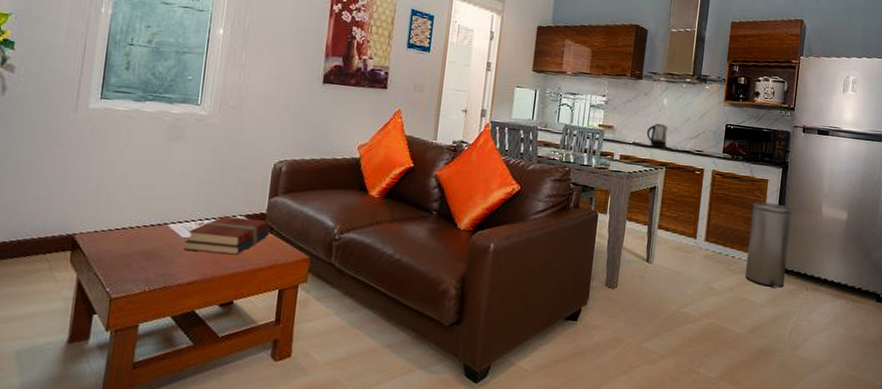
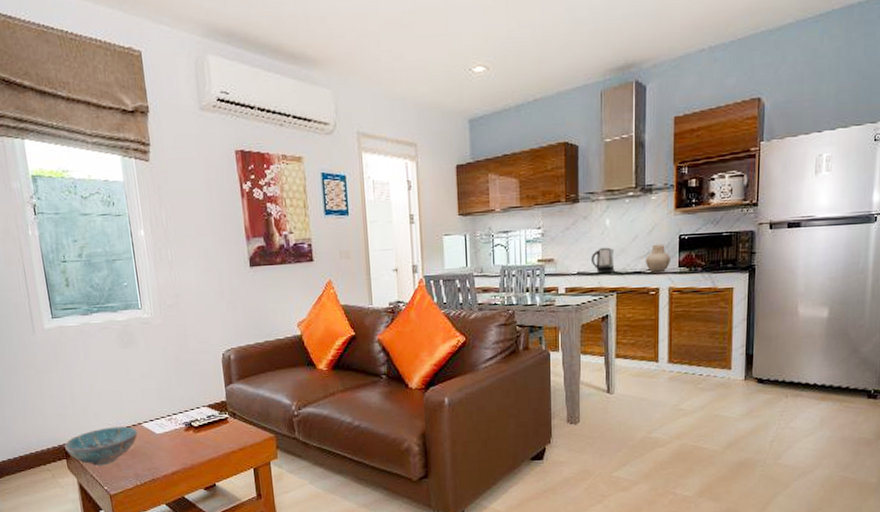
decorative bowl: none [73,222,161,265] -> present [64,426,138,466]
books: present [184,216,270,255] -> none [160,407,234,445]
ceramic pitcher: none [695,129,717,154] -> present [646,244,670,272]
pedal bin: present [745,201,792,289] -> none [715,312,763,400]

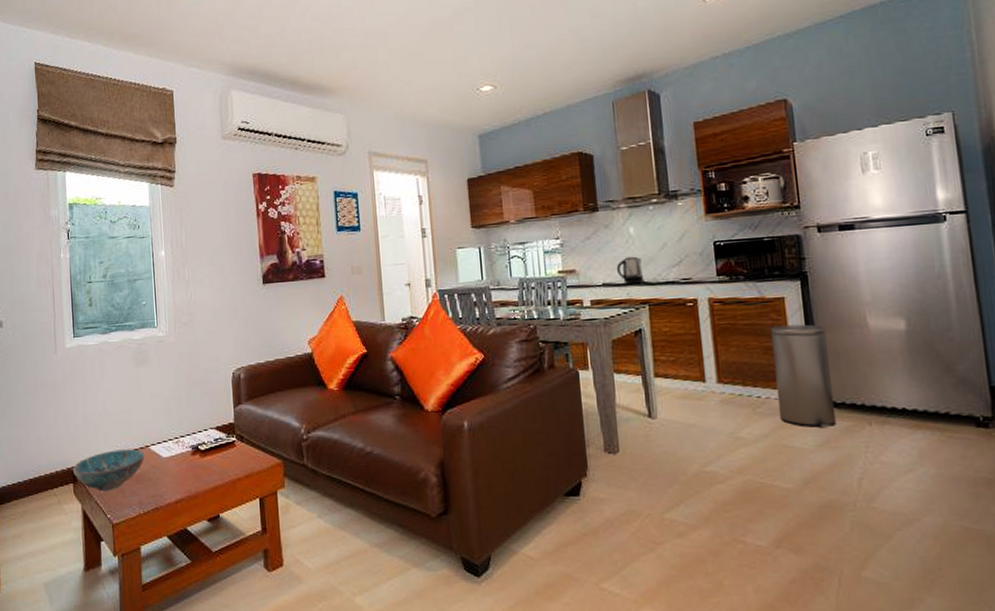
ceramic pitcher: present [646,244,670,272] -> none [678,251,707,282]
pedal bin: none [715,312,763,400] -> present [770,324,837,428]

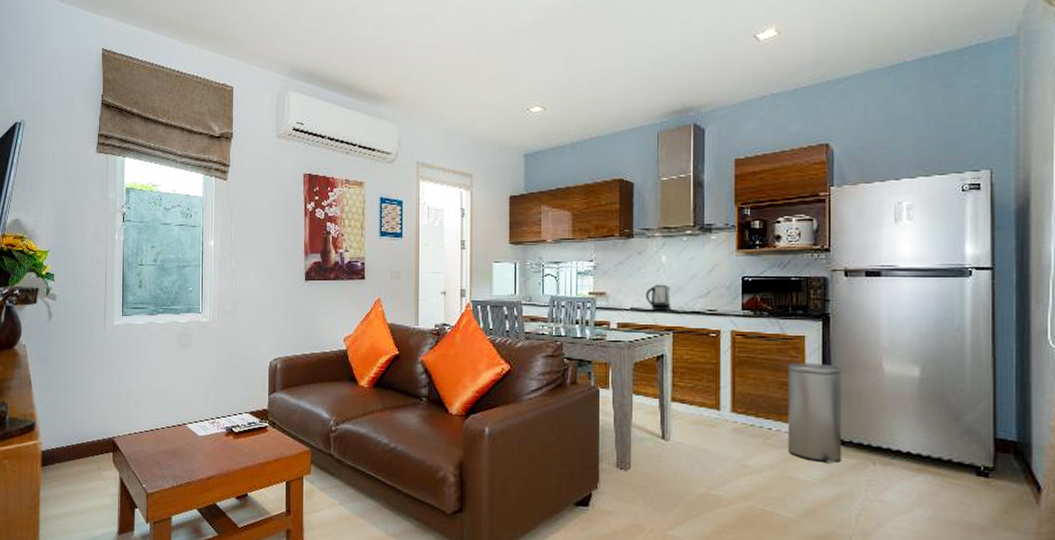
decorative bowl: present [72,449,145,492] -> none [113,425,181,463]

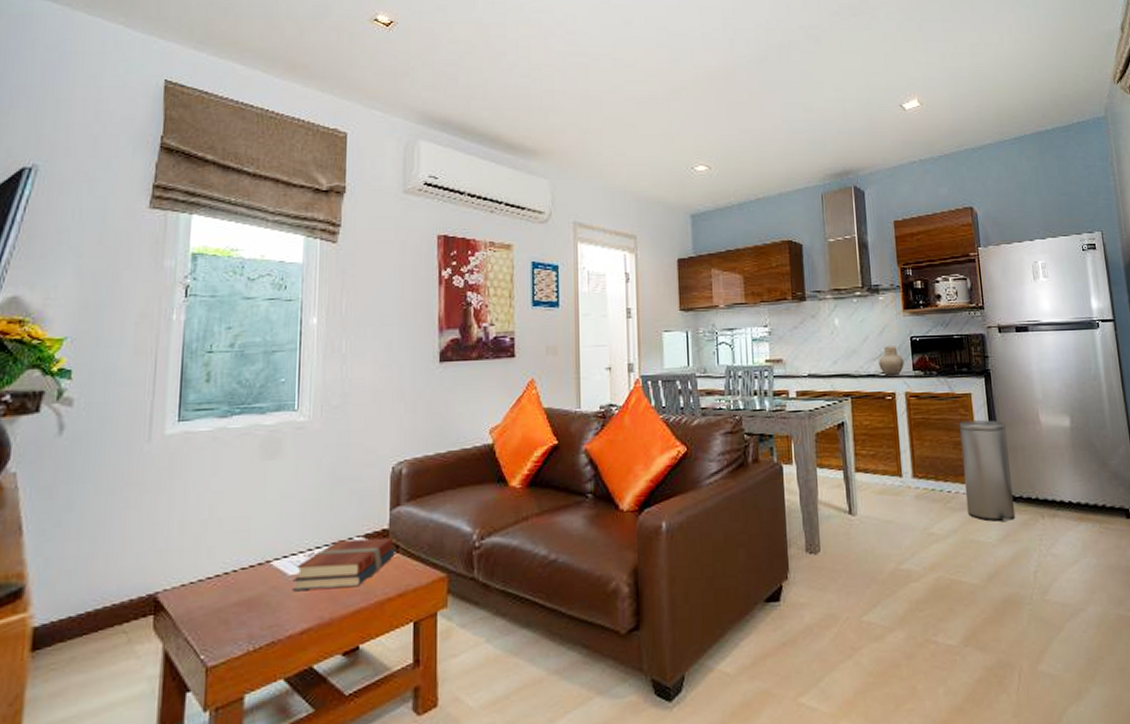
books: none [201,414,273,450] -> present [292,537,396,591]
kettle: present [645,284,671,311] -> none [821,348,848,376]
ceramic pitcher: none [705,285,733,313] -> present [879,346,904,375]

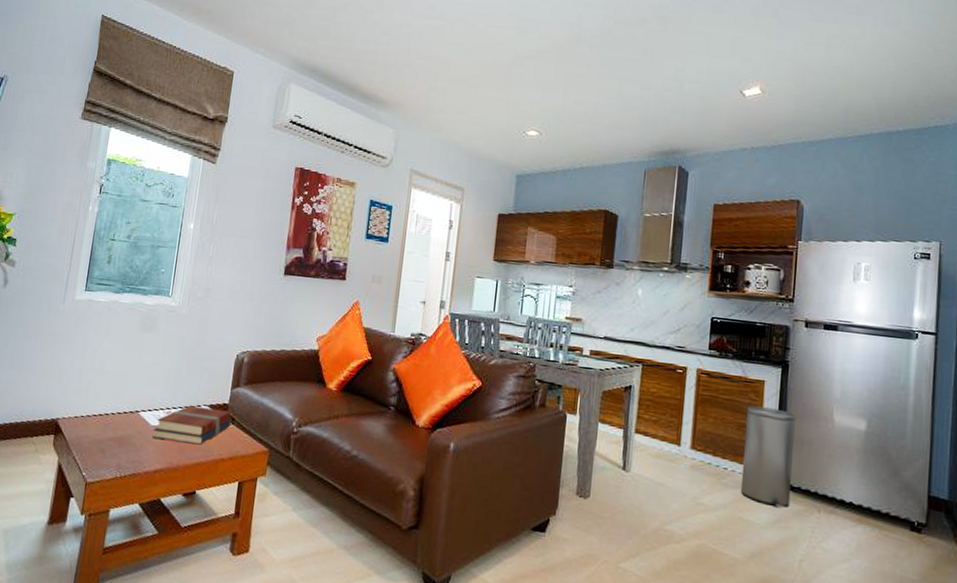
ceramic pitcher: present [879,346,904,375] -> none [675,322,701,351]

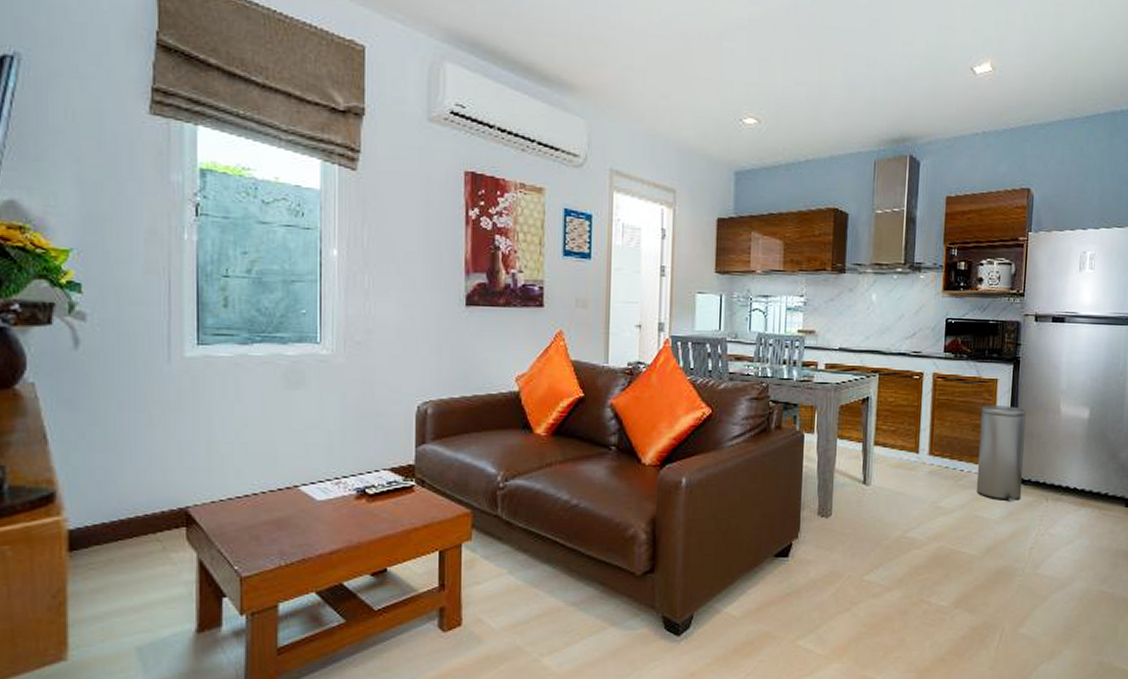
books: present [152,405,232,445] -> none [321,472,421,516]

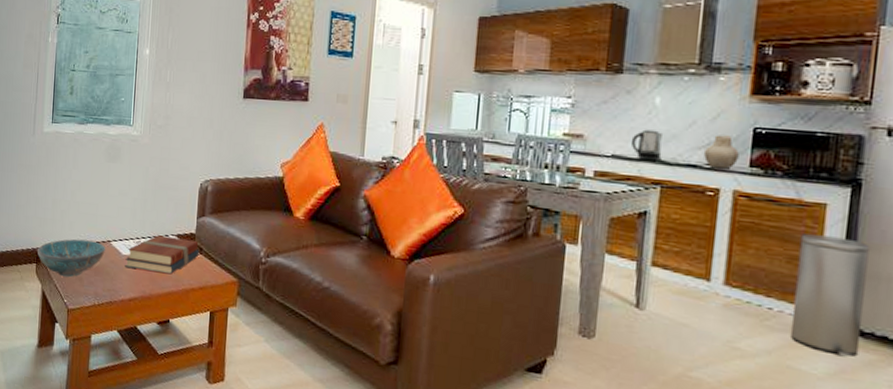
decorative bowl: none [186,489,291,538] -> present [37,239,105,278]
books: none [321,472,421,516] -> present [125,235,200,275]
kettle: none [854,323,880,351] -> present [630,129,664,161]
ceramic pitcher: none [911,326,936,355] -> present [704,135,739,169]

